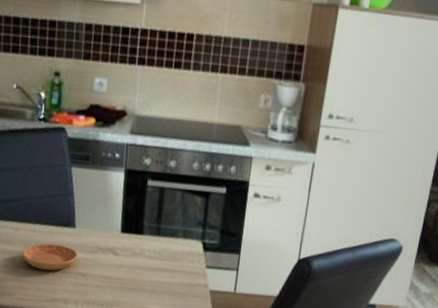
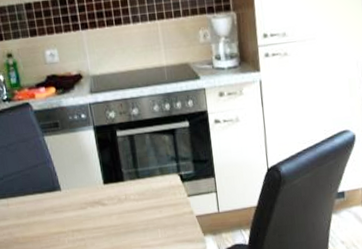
saucer: present [22,243,78,271] -> none [17,209,70,236]

